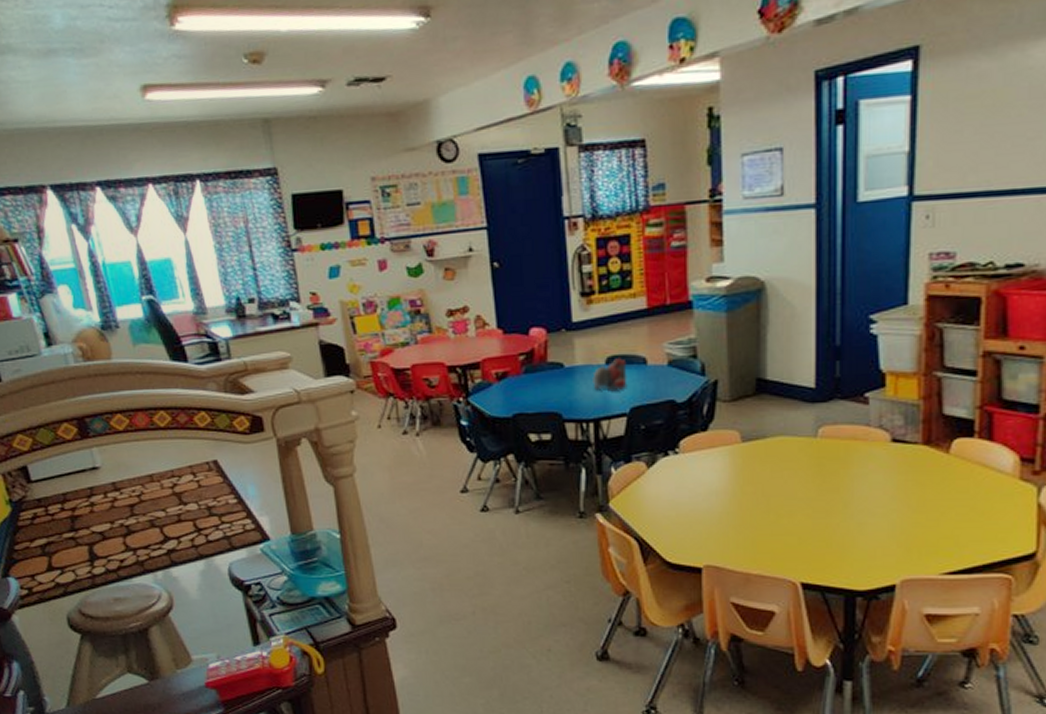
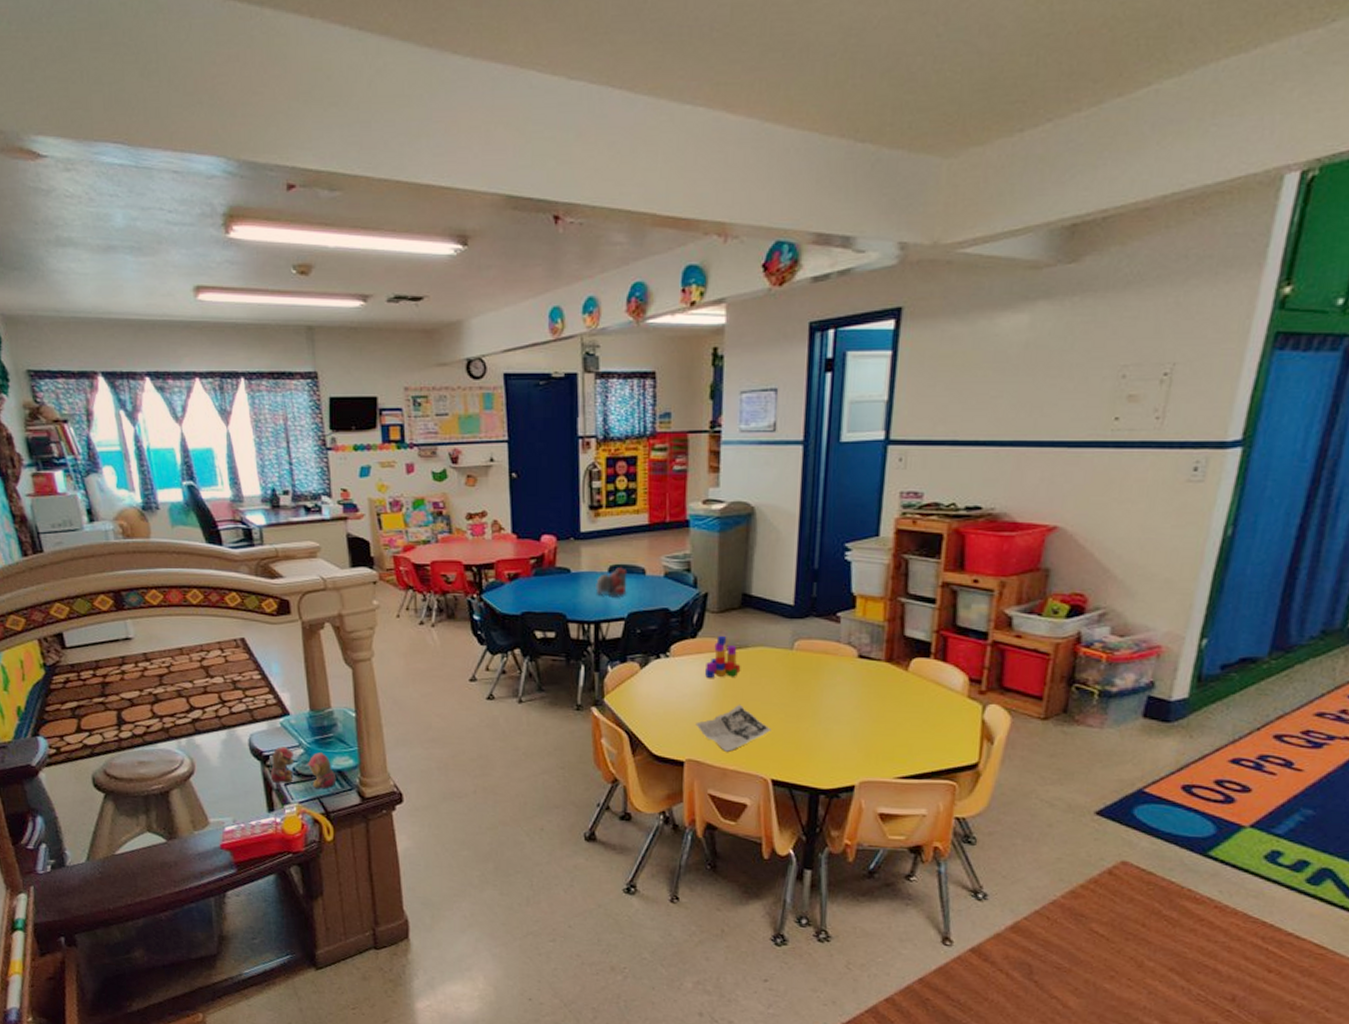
stuffed animal: none [253,575,324,618] -> present [270,747,337,789]
paper: none [712,501,798,555] -> present [696,704,772,752]
toy blocks: none [718,426,760,474] -> present [704,635,741,678]

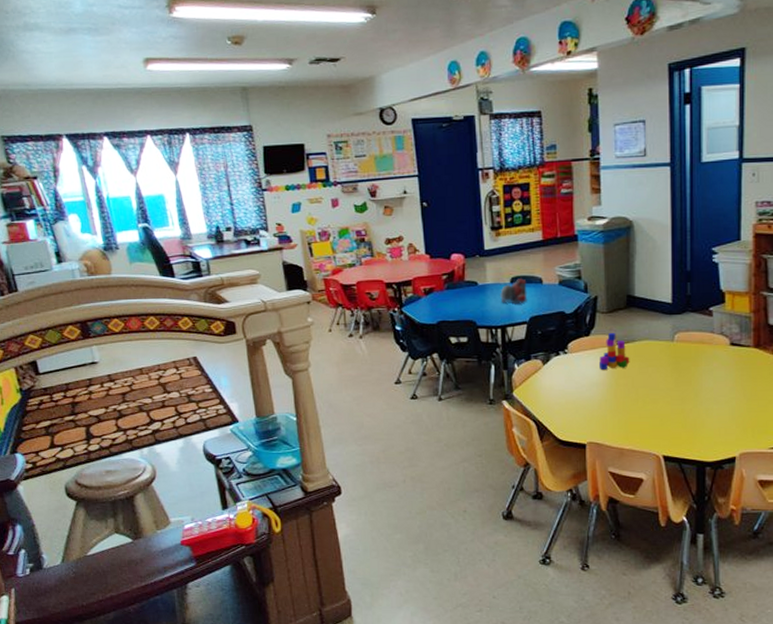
stuffed animal: present [270,747,337,789] -> none [223,451,282,487]
paper: present [696,704,772,752] -> none [594,391,660,433]

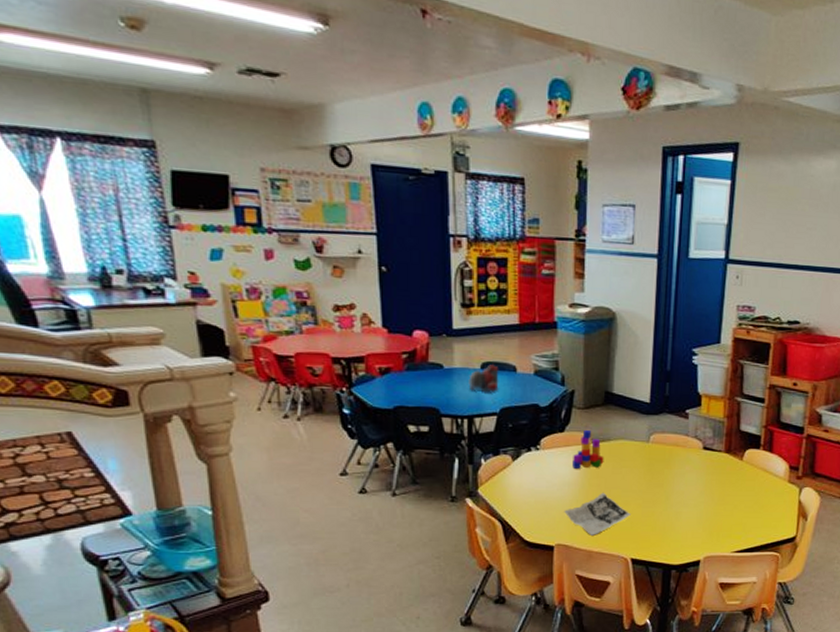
paper: none [594,391,660,433] -> present [564,492,631,535]

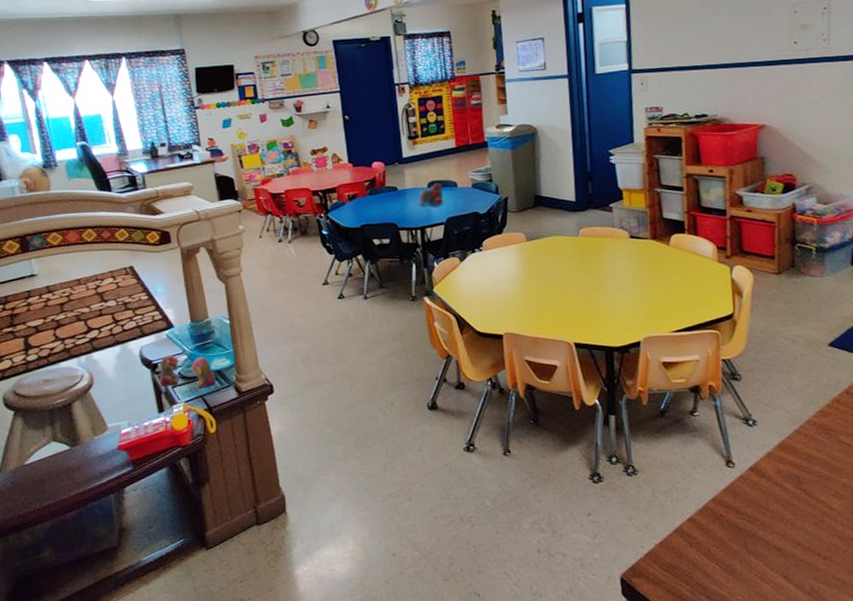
stuffed animal: none [109,550,191,593] -> present [159,355,216,389]
paper: present [564,492,631,535] -> none [509,283,570,324]
toy blocks: present [571,429,604,469] -> none [511,229,540,265]

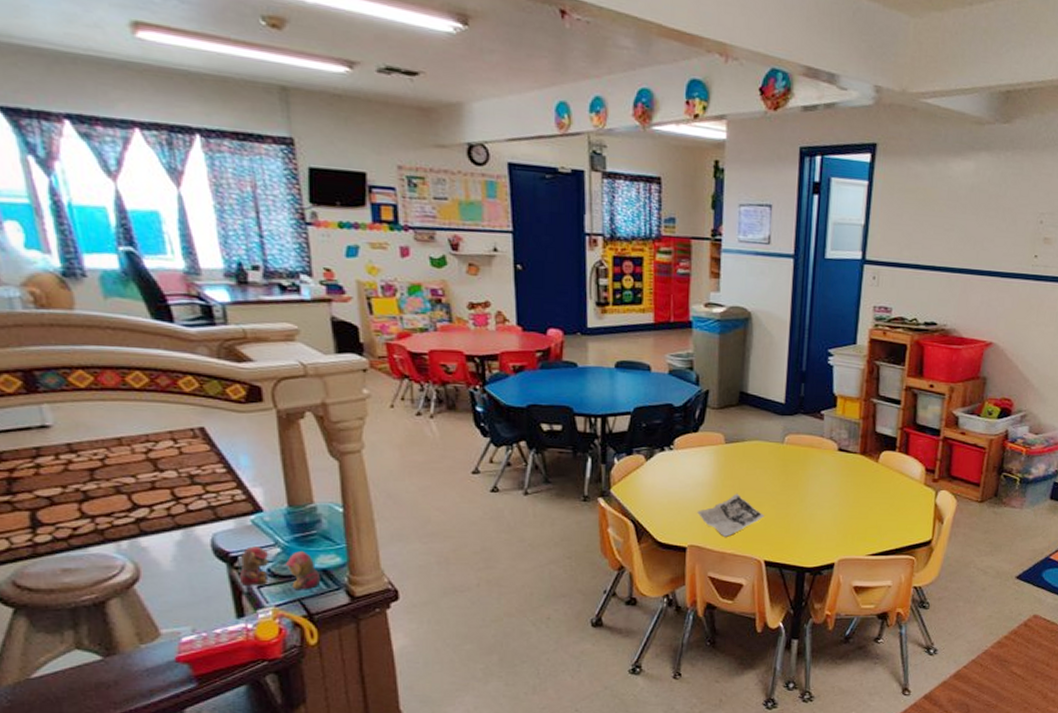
toy animal: present [418,183,444,207] -> none [602,363,634,392]
paper: none [509,283,570,324] -> present [697,493,765,537]

